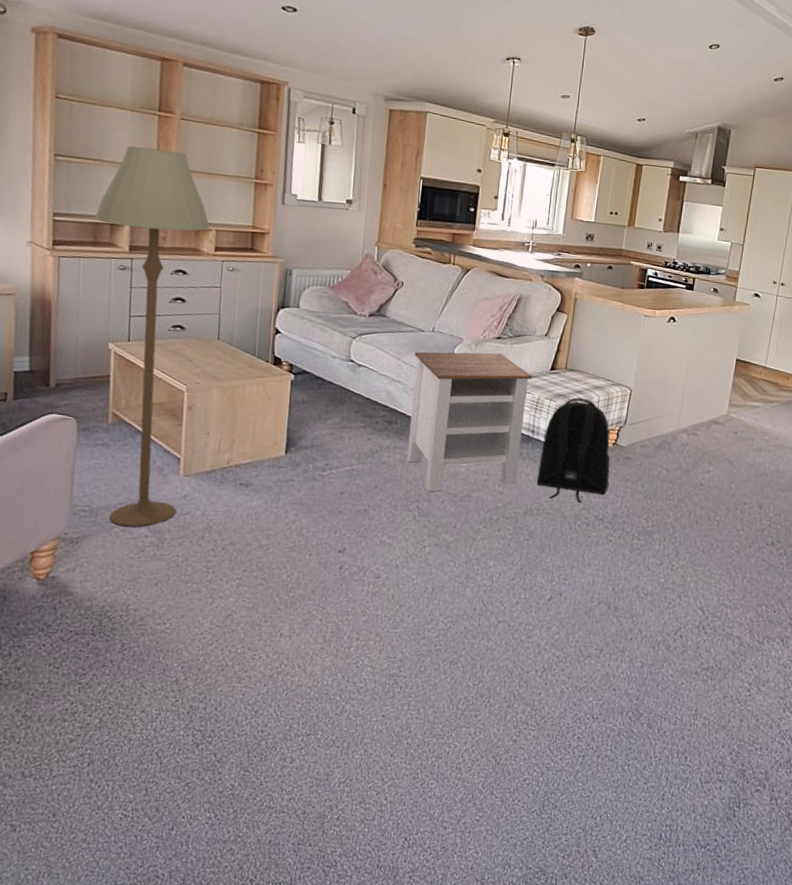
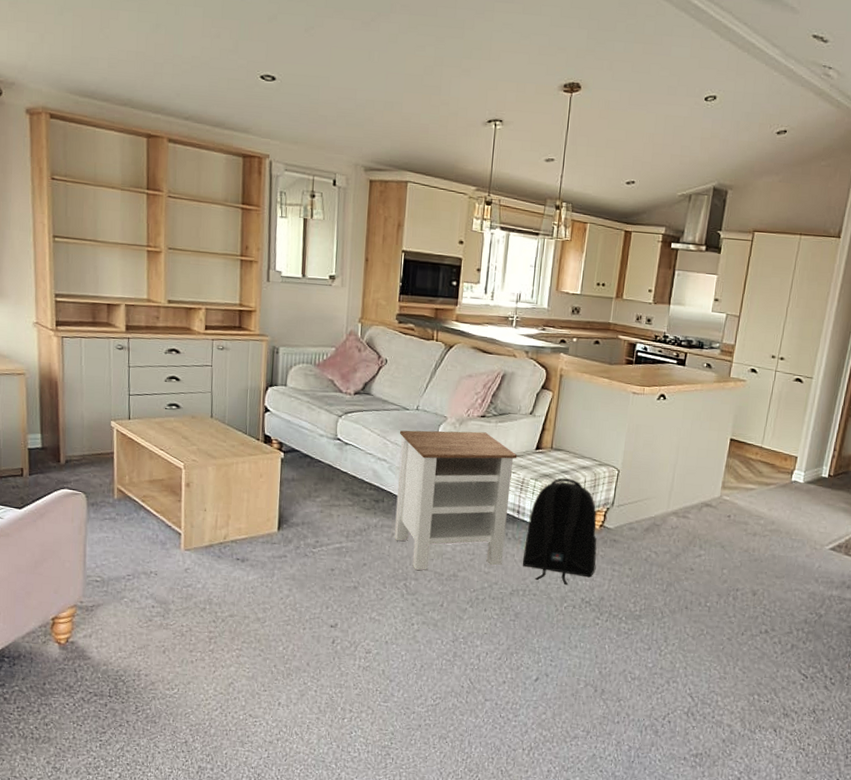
floor lamp: present [94,146,210,527] -> none [92,226,200,598]

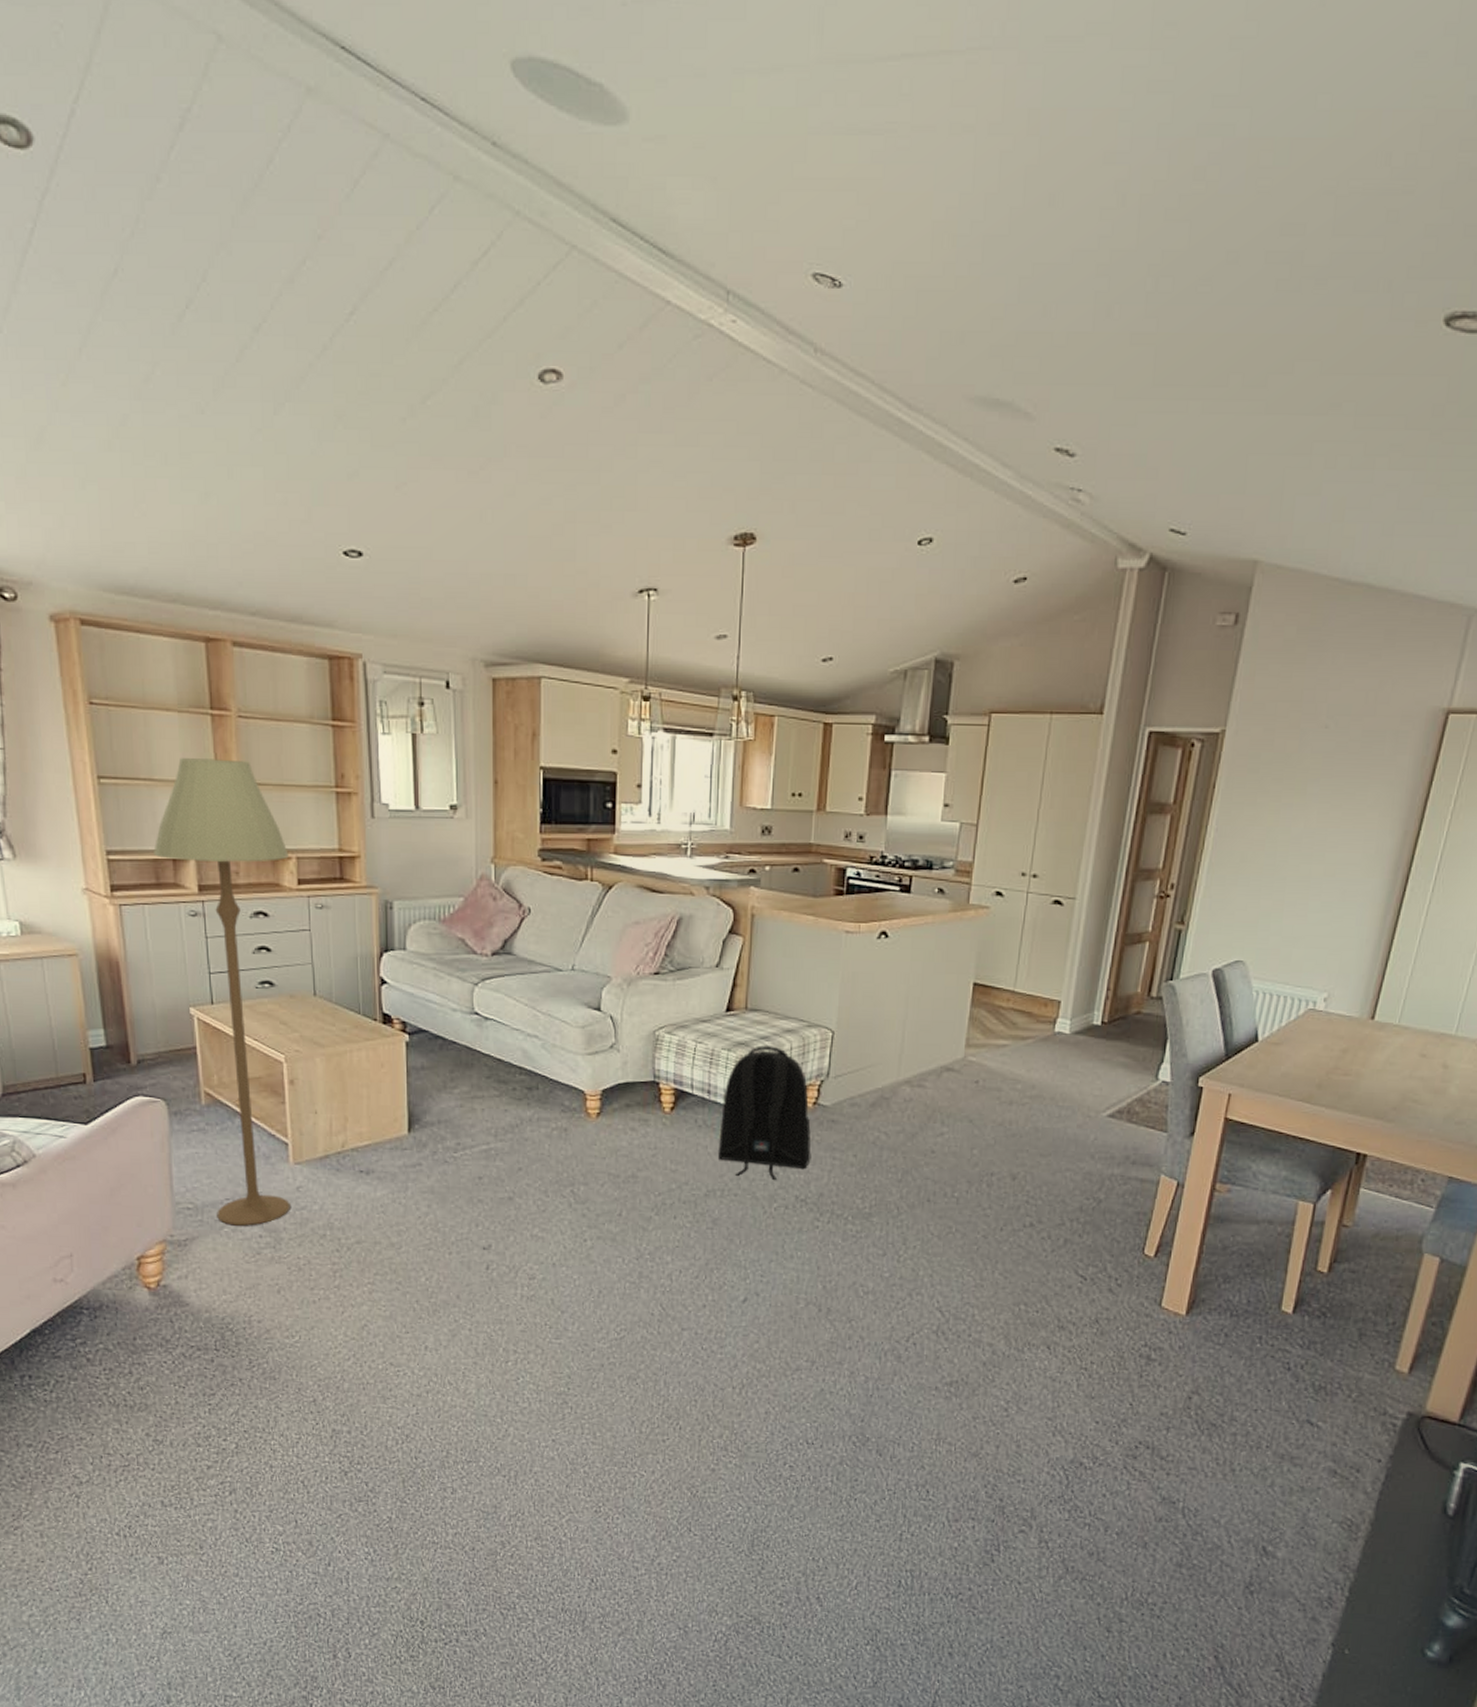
floor lamp: none [92,226,200,598] -> present [153,758,290,1226]
side table: present [394,430,518,571] -> none [552,993,703,1173]

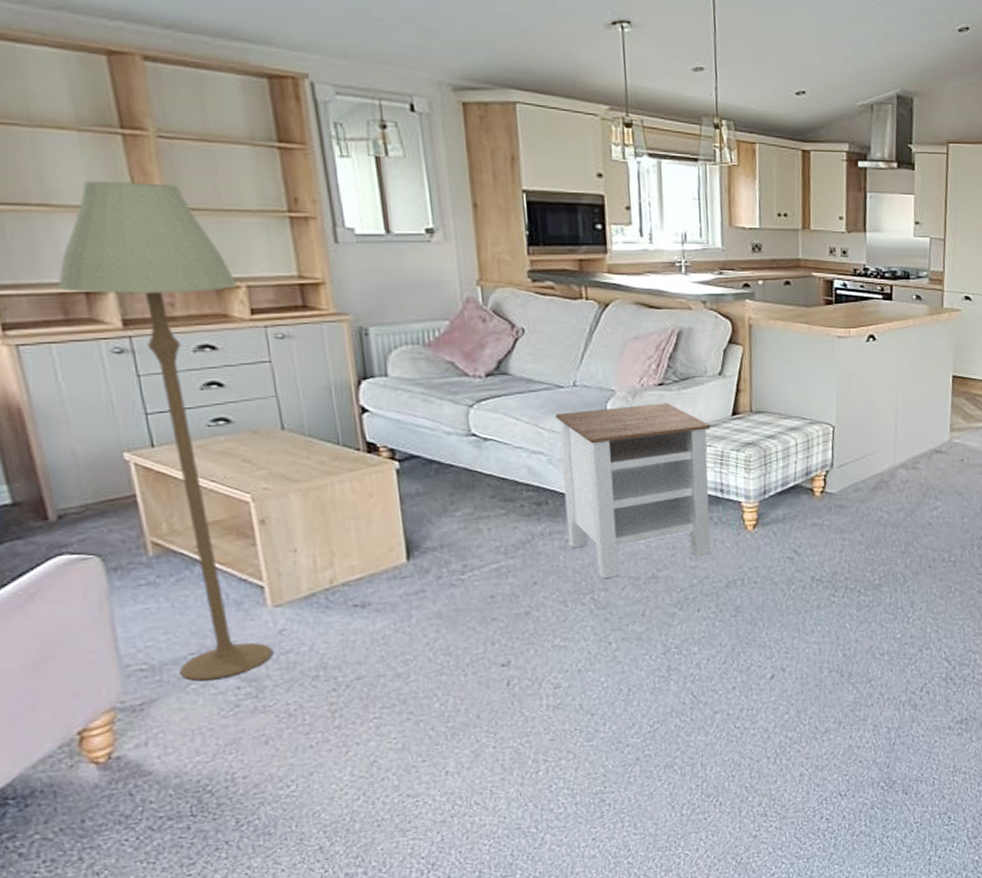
side table: none [552,993,703,1173] -> present [555,403,711,579]
backpack: present [717,1045,811,1181] -> none [735,443,823,566]

